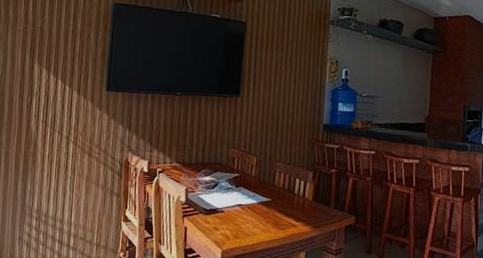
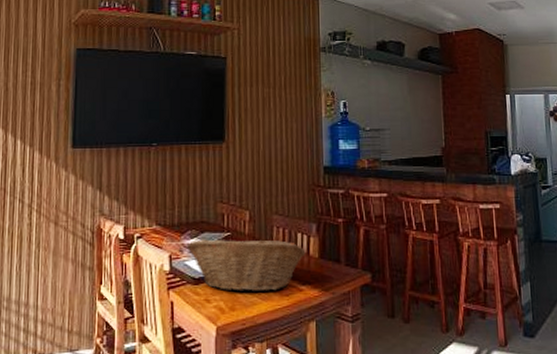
fruit basket: none [201,177,302,225] -> present [186,238,306,292]

